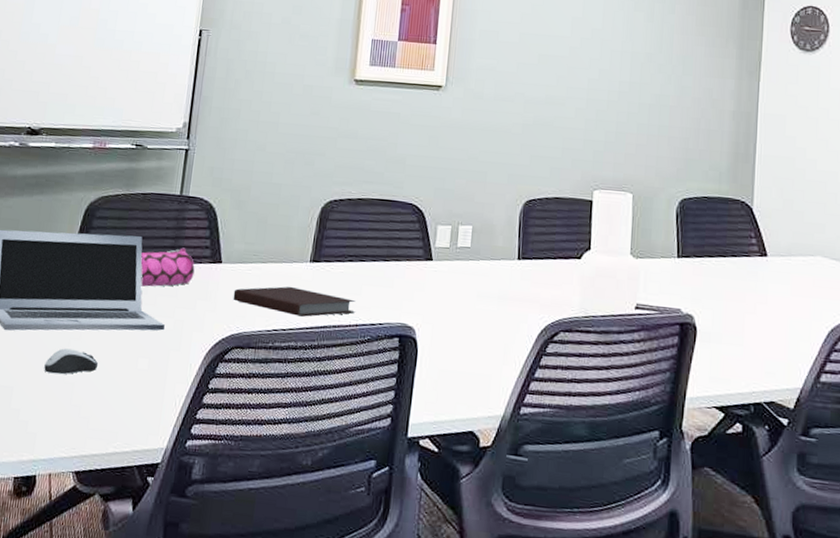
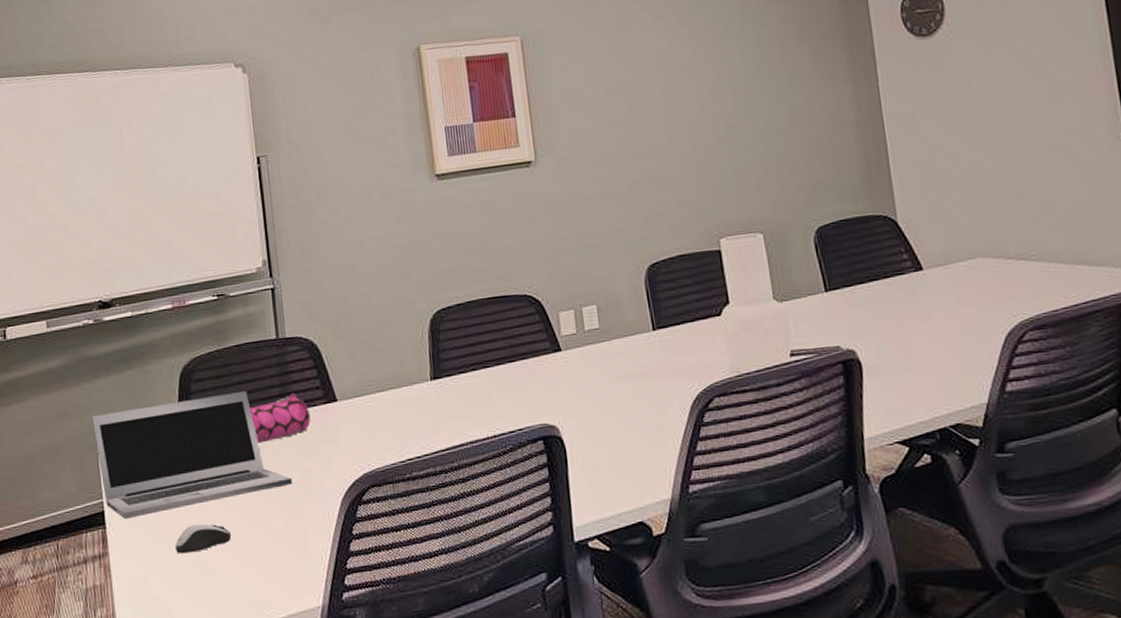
notebook: present [233,286,356,317] -> none [356,409,490,440]

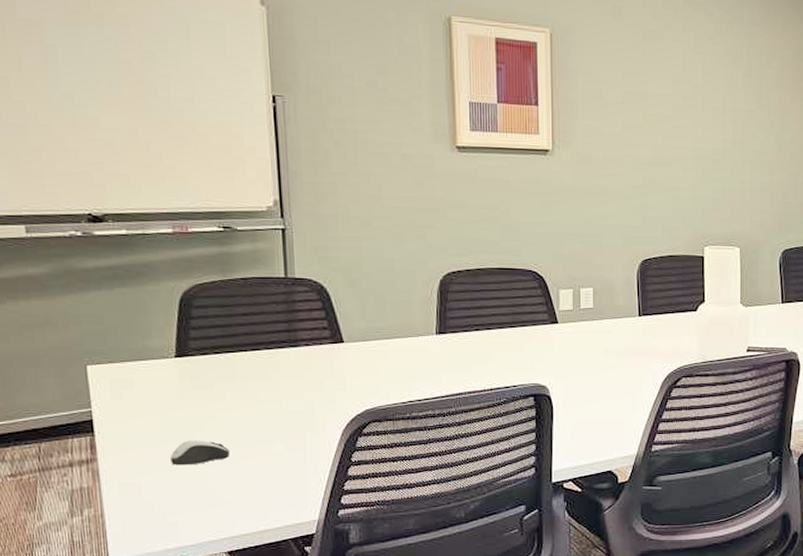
laptop: present [91,391,292,520] -> none [79,323,294,430]
pencil case: present [250,393,311,443] -> none [254,330,316,372]

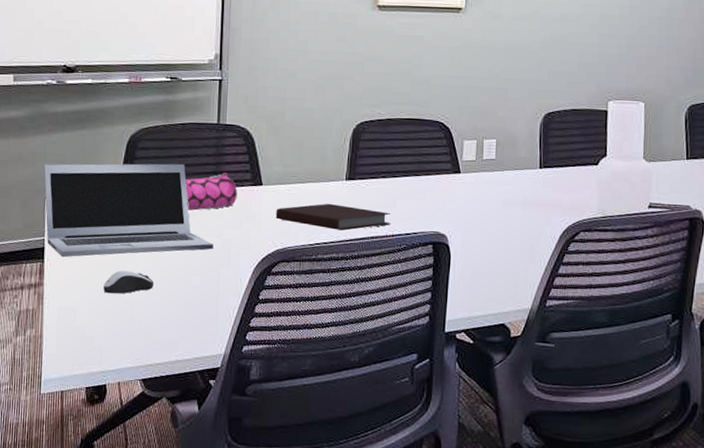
laptop: none [79,323,294,430] -> present [43,163,213,258]
pencil case: none [254,330,316,372] -> present [185,172,237,211]
notebook: none [361,359,488,386] -> present [275,203,391,231]

